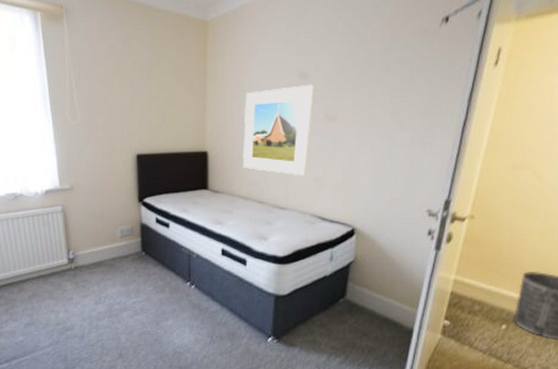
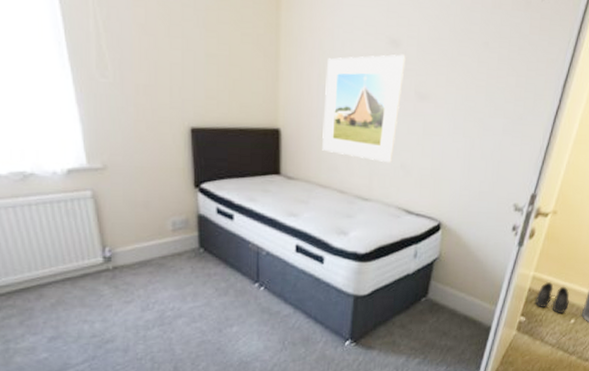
boots: none [460,285,498,319] -> present [535,281,570,314]

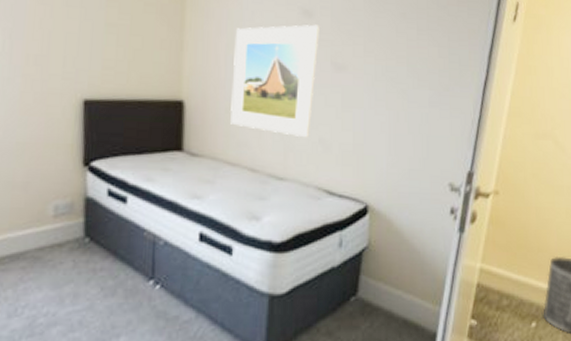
boots: present [535,281,570,314] -> none [487,274,527,316]

